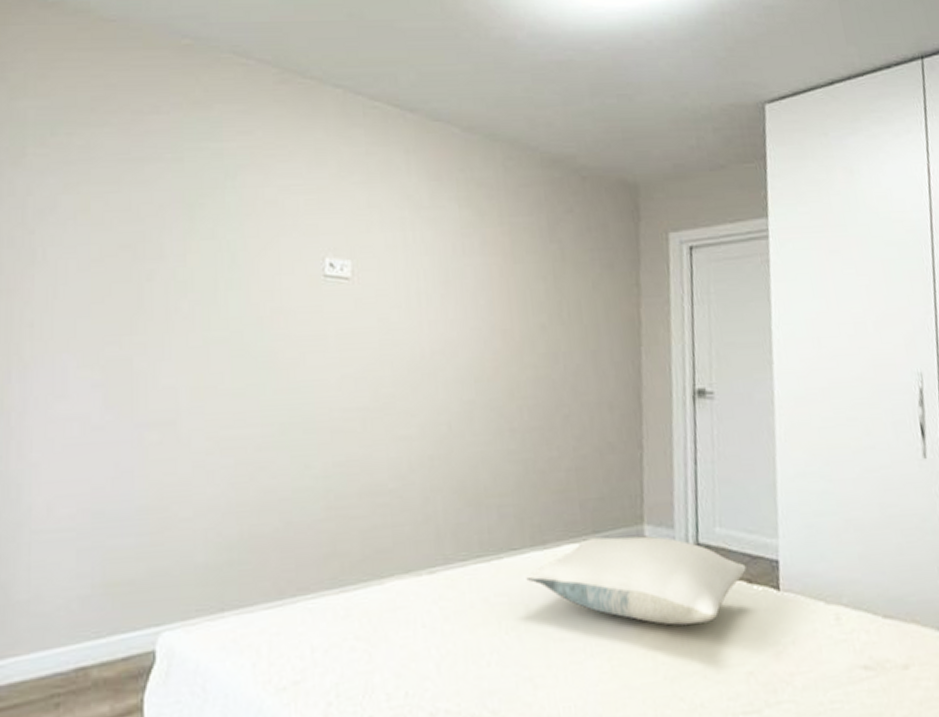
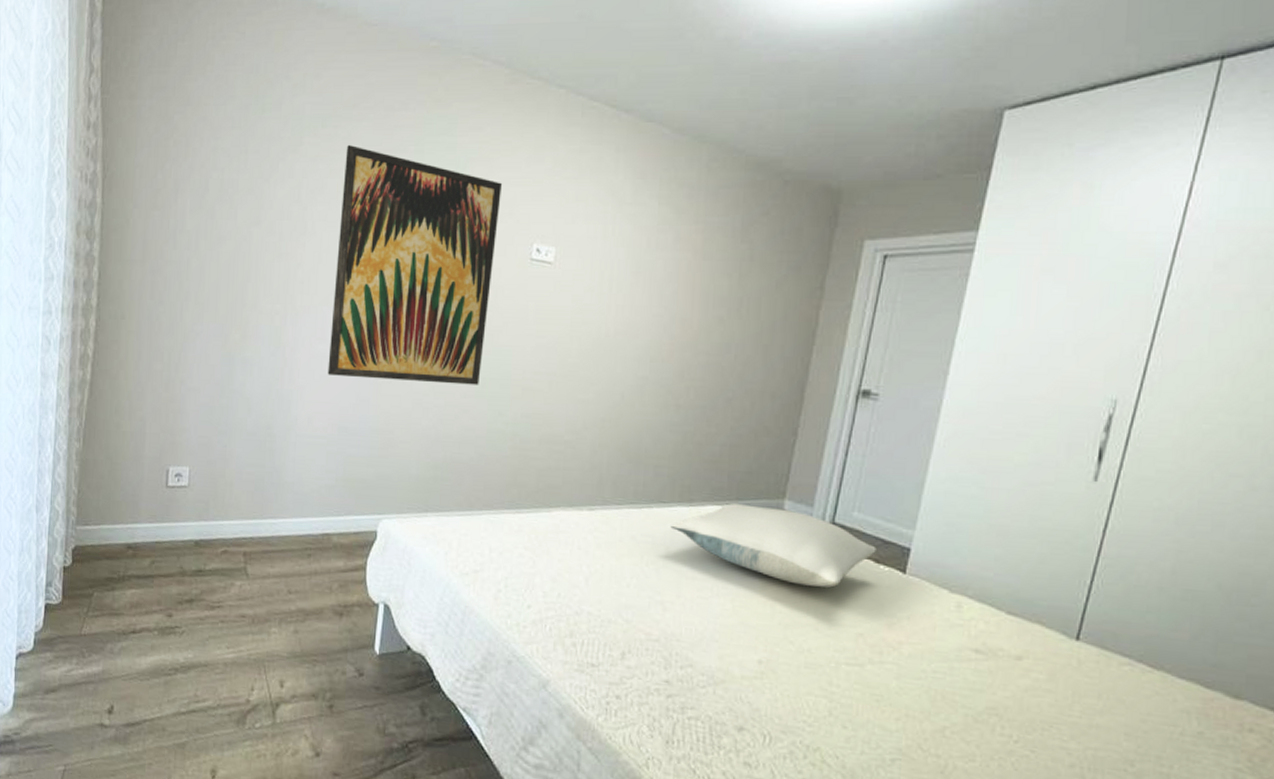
wall art: none [73,153,282,444] -> present [327,144,503,385]

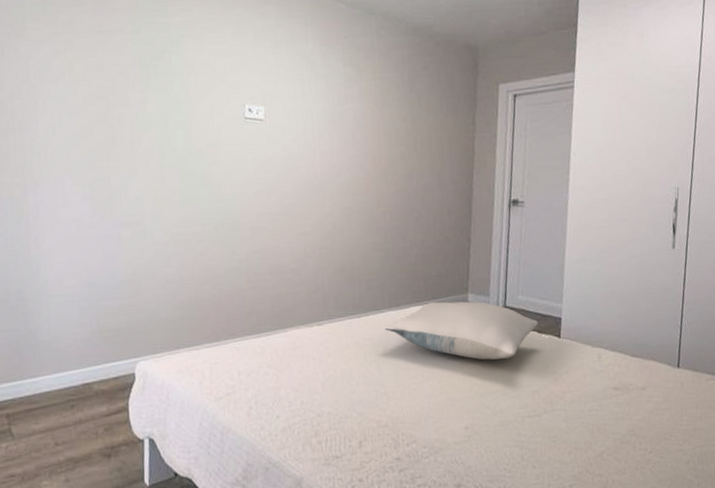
wall art: present [327,144,503,385] -> none [68,27,214,237]

